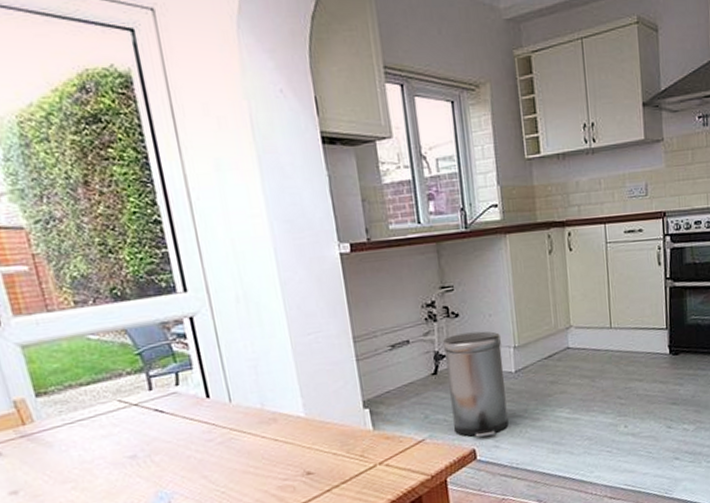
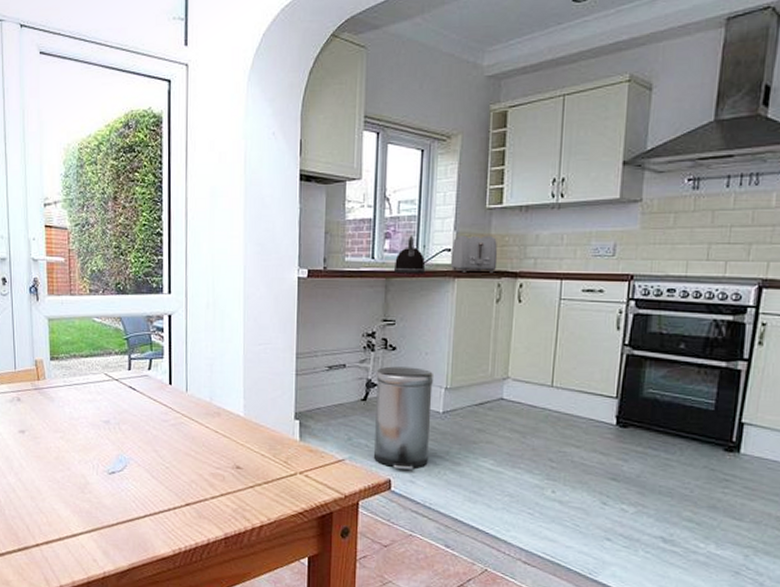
kettle: none [442,193,476,237] -> present [393,235,426,275]
toaster: none [498,186,545,227] -> present [450,235,498,273]

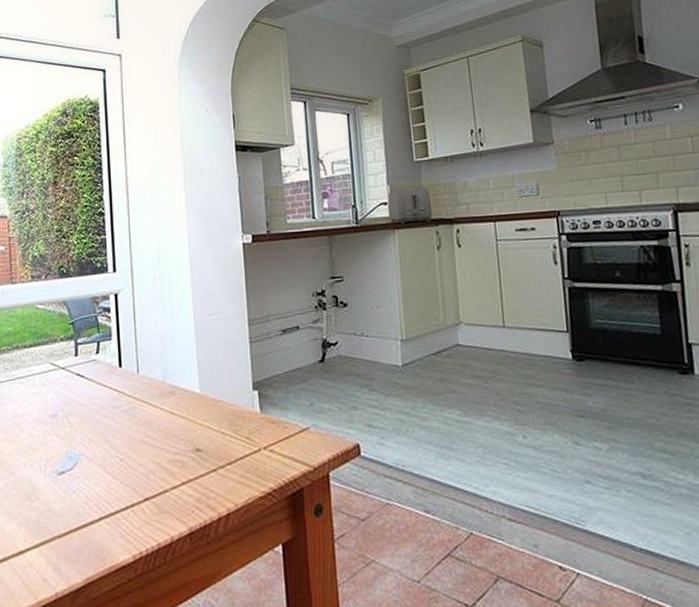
pedal bin: present [374,366,433,470] -> none [330,322,395,431]
kettle: present [393,235,426,275] -> none [334,192,366,231]

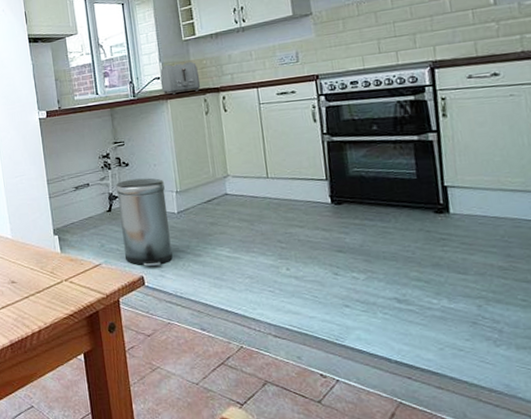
pedal bin: none [330,322,395,431] -> present [115,178,173,266]

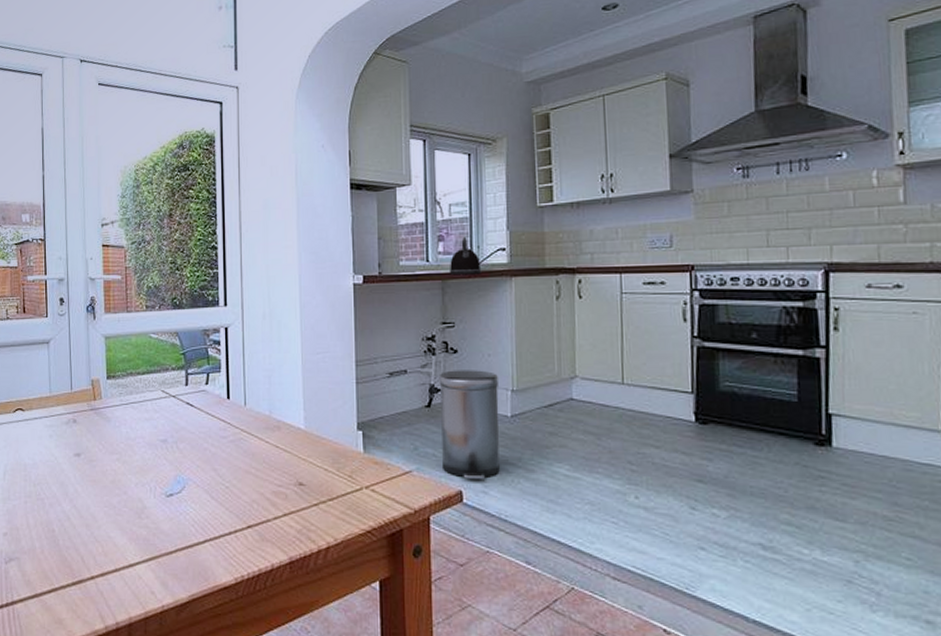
kettle: none [115,71,142,104] -> present [449,236,482,276]
toaster: present [160,61,201,95] -> none [506,233,554,271]

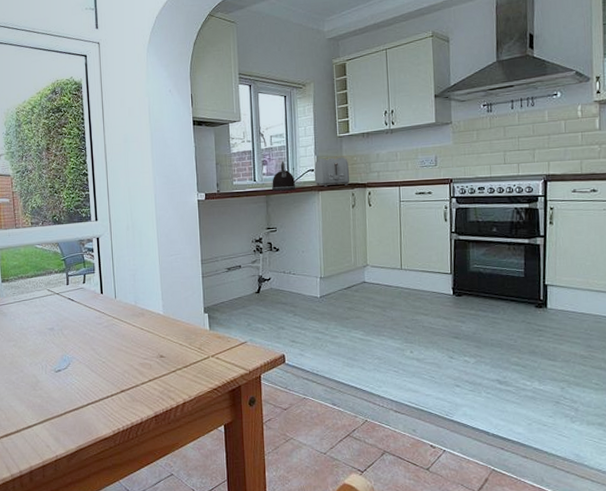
pedal bin: present [439,370,500,479] -> none [265,263,312,345]
toaster: none [506,233,554,271] -> present [314,157,350,187]

